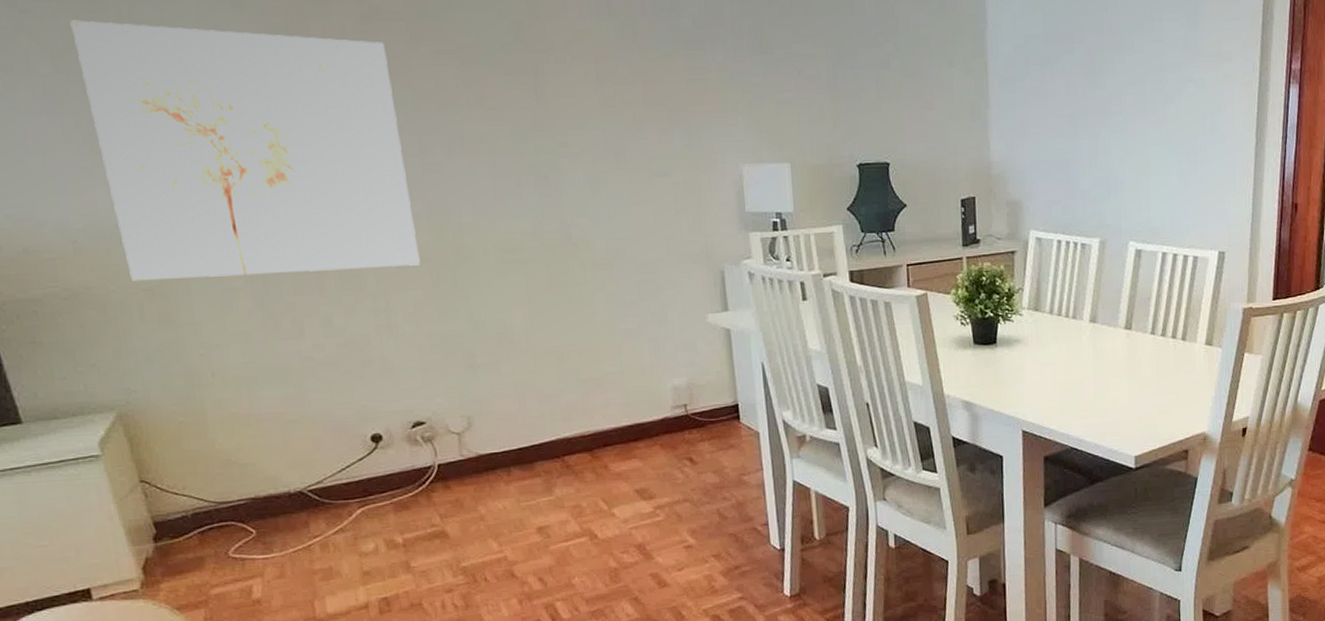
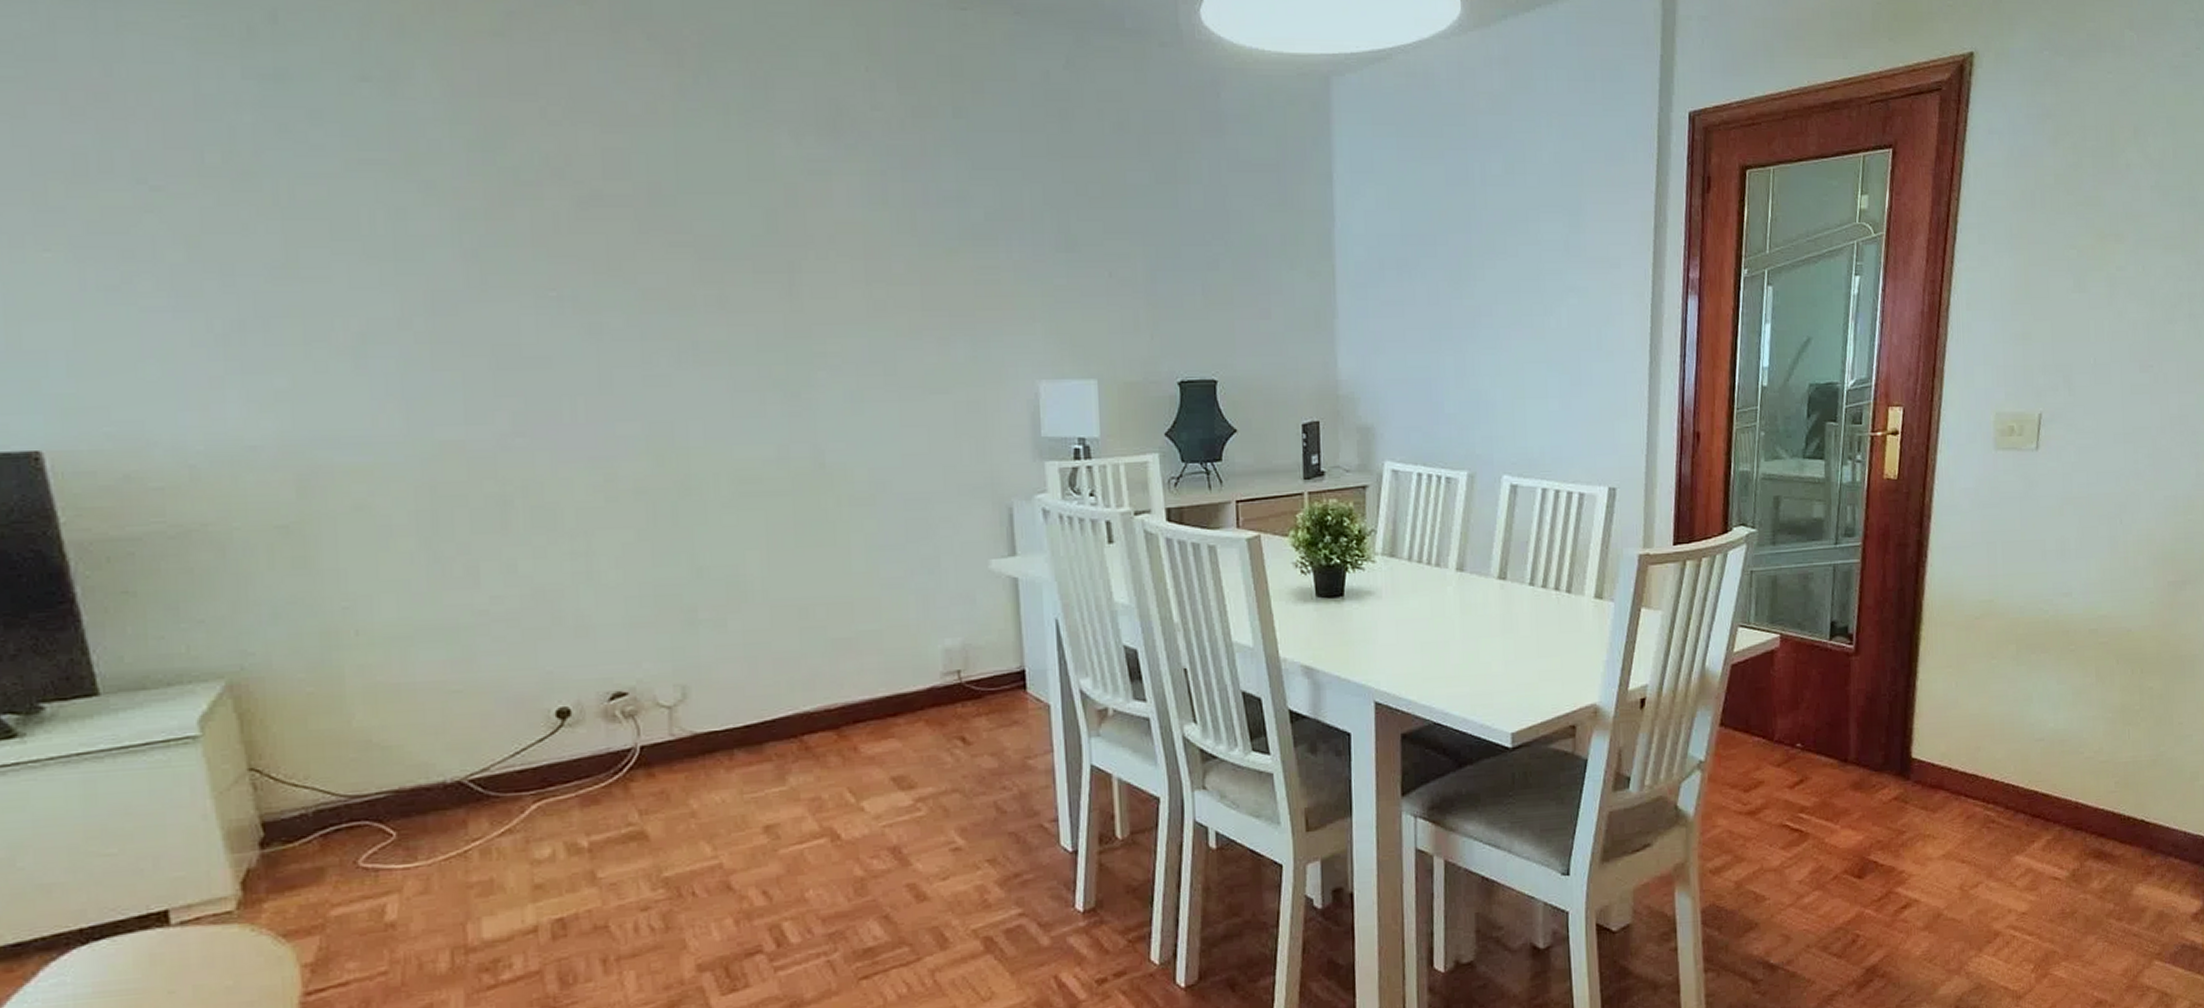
wall art: present [70,20,420,282] -> none [213,199,634,517]

